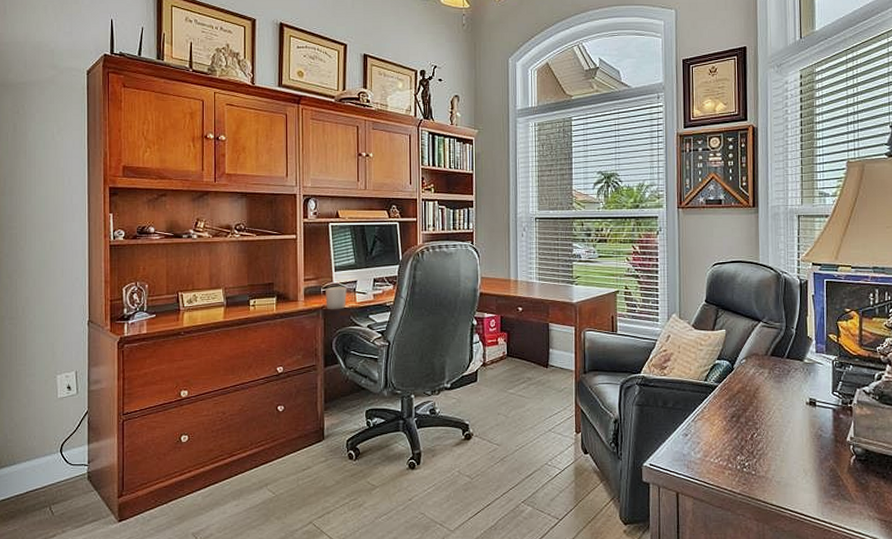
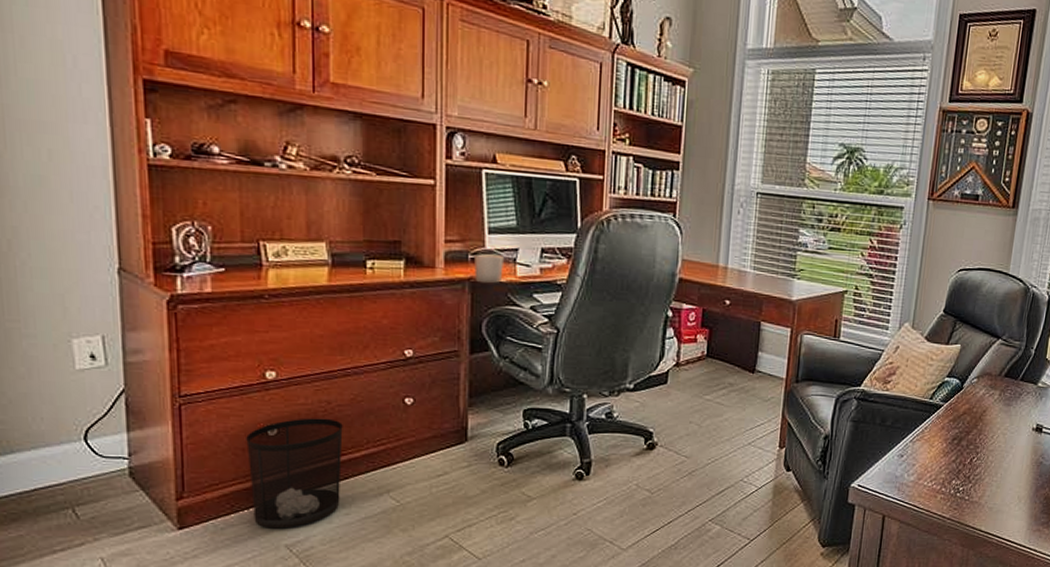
waste bin: none [167,426,234,519] -> present [246,418,343,529]

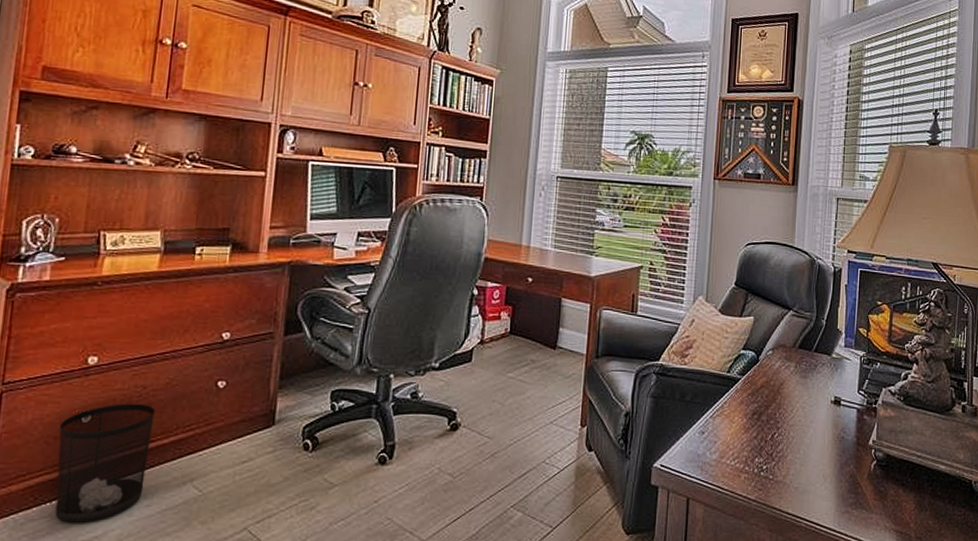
mug: present [474,254,503,284] -> none [294,238,323,267]

